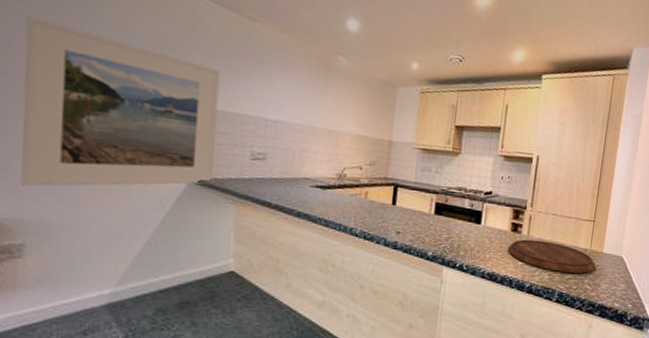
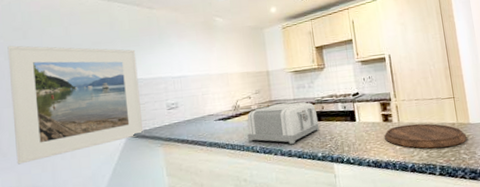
toaster: none [347,182,438,235] -> present [247,102,319,144]

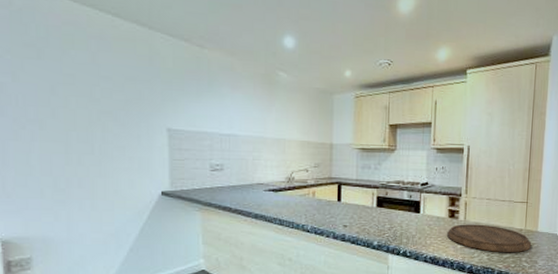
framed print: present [7,45,144,165] -> none [16,65,180,209]
toaster: present [247,102,319,144] -> none [299,181,380,228]

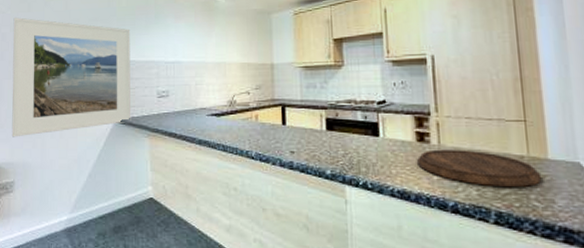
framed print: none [16,65,180,209] -> present [11,17,131,137]

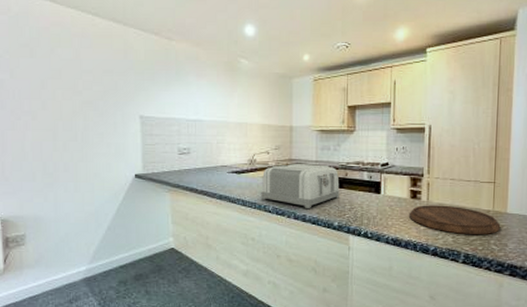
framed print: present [11,17,131,137] -> none [13,63,152,191]
toaster: none [242,103,330,154] -> present [261,163,340,208]

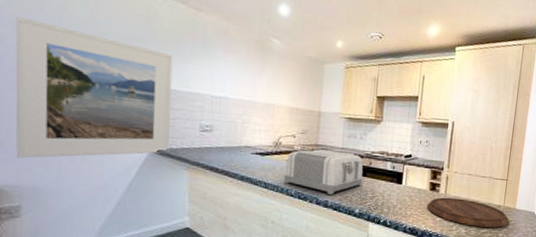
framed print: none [13,63,152,191] -> present [15,17,173,158]

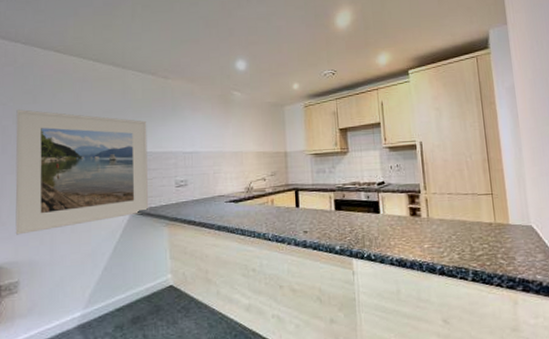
toaster: present [284,148,363,195] -> none [259,187,339,234]
cutting board: present [427,197,509,228] -> none [411,220,506,250]

